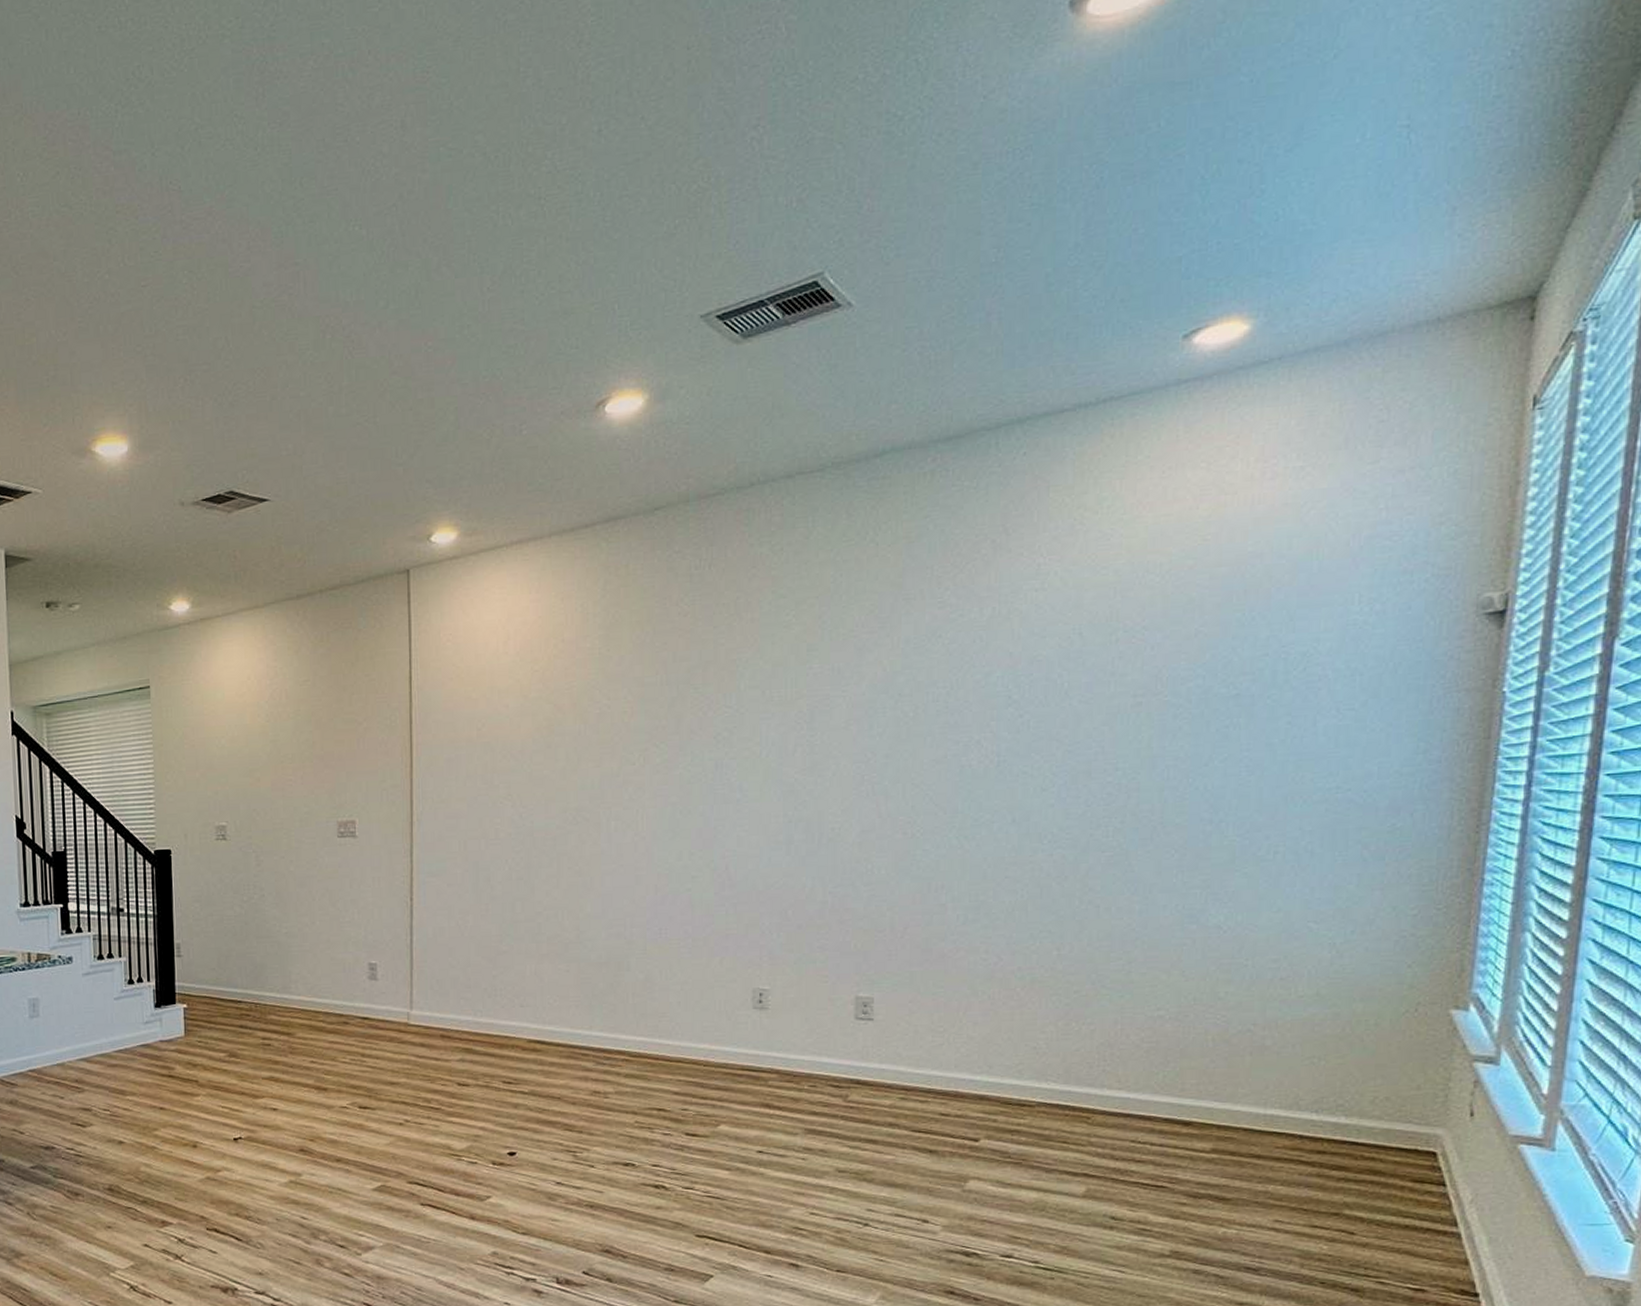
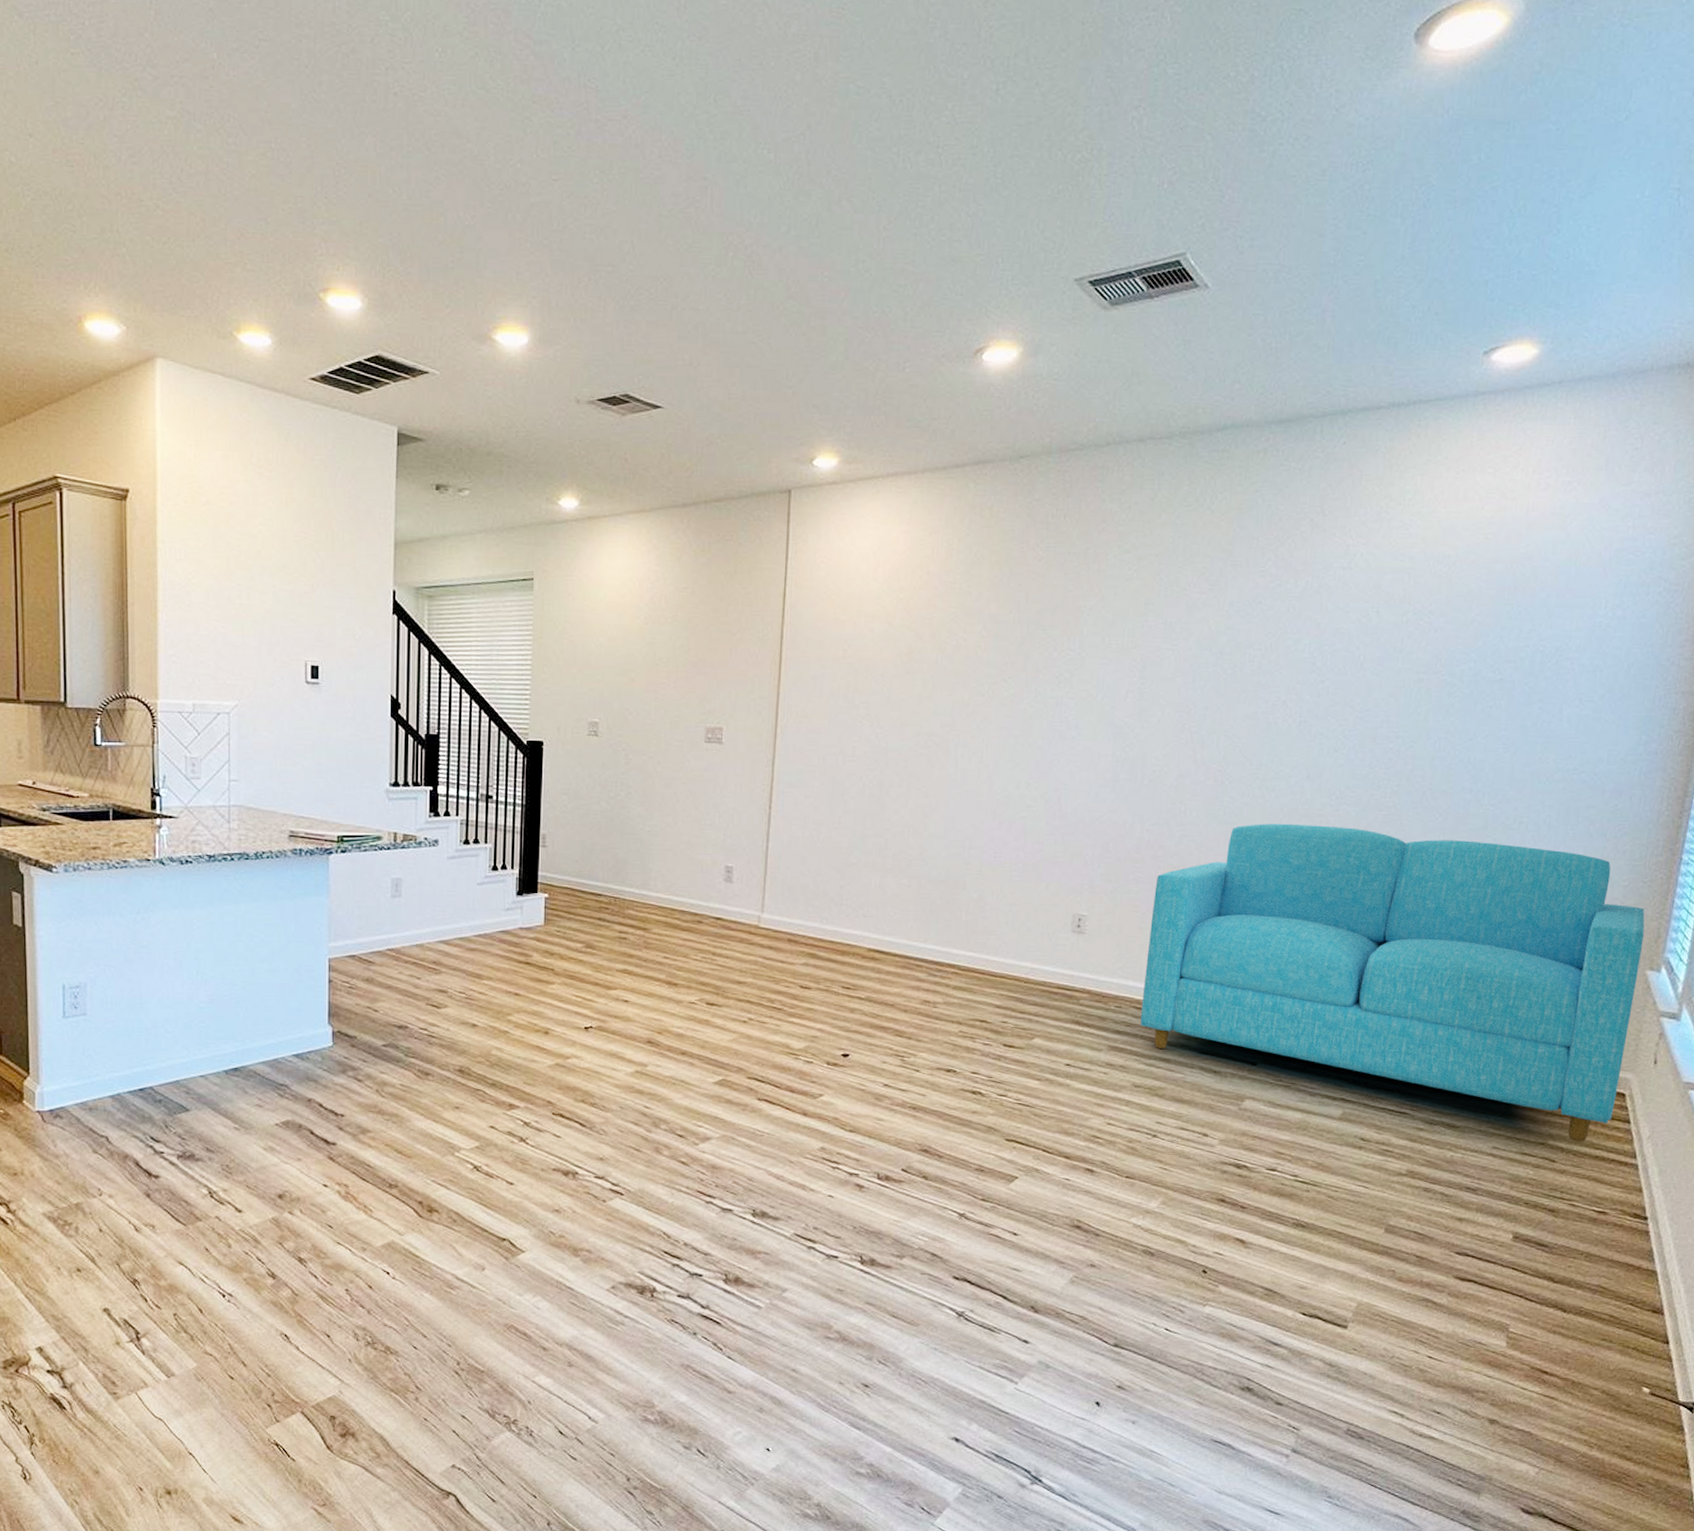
sofa: none [839,873,1444,1210] -> present [1140,823,1645,1142]

